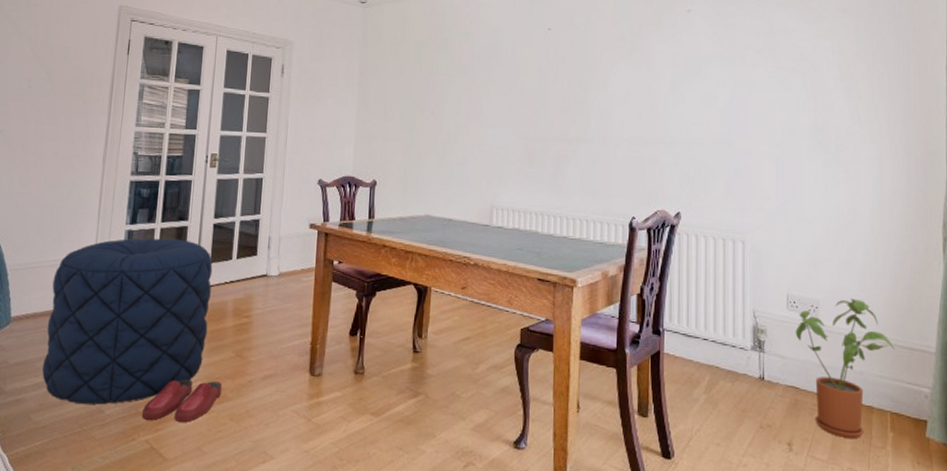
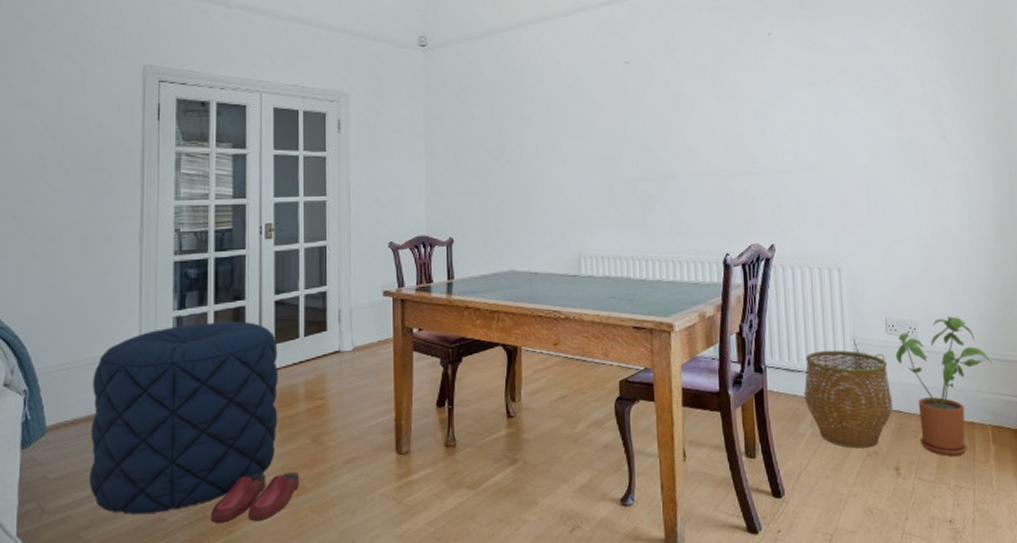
basket: none [700,319,790,420] -> present [804,350,893,449]

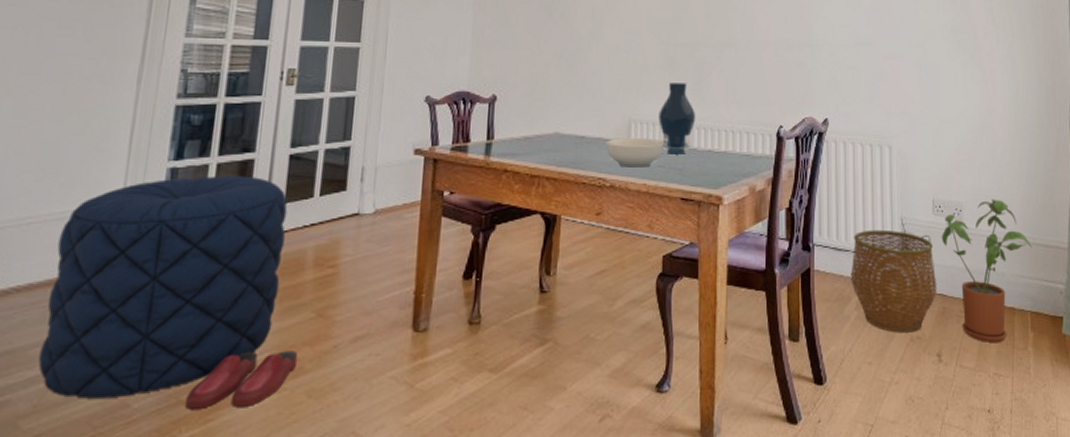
bowl: none [558,271,614,300] -> present [606,138,665,168]
vase: none [607,217,643,286] -> present [658,83,696,154]

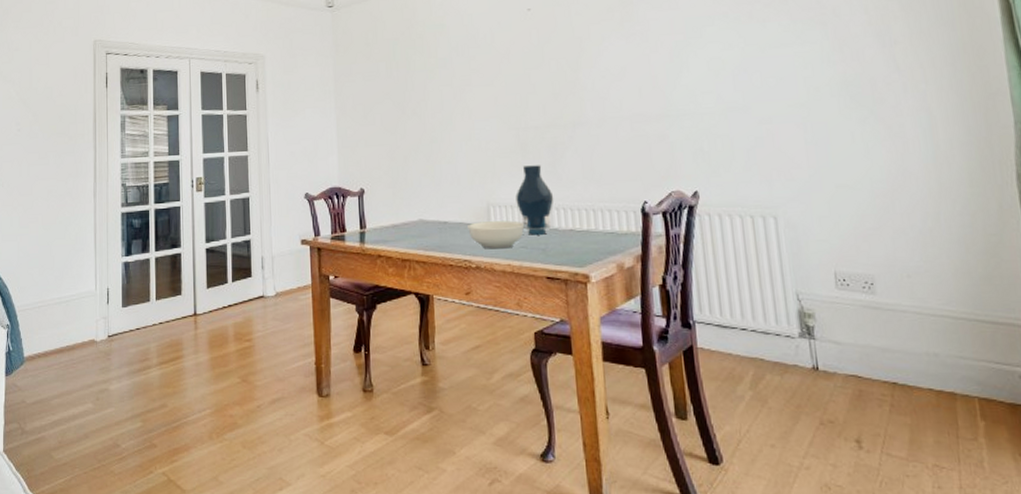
pouf: present [38,175,288,399] -> none [58,267,211,439]
slippers: present [186,351,297,410] -> none [157,409,231,452]
basket: present [850,229,937,333] -> none [740,305,850,416]
house plant: present [941,199,1032,342] -> none [849,270,974,430]

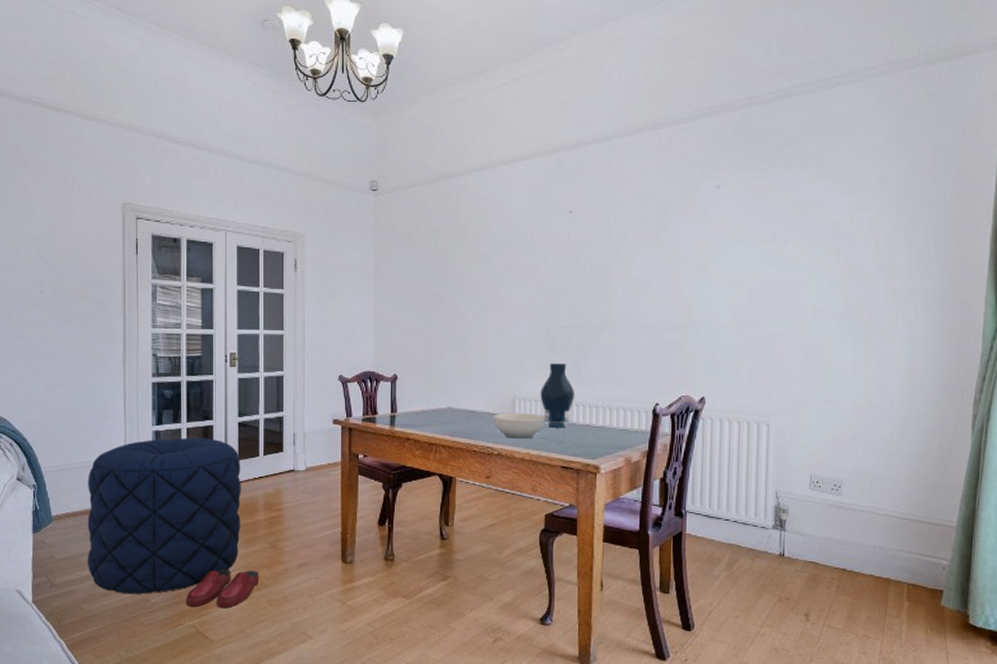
pouf: none [58,267,211,439] -> present [87,437,241,594]
slippers: none [157,409,231,452] -> present [186,570,258,608]

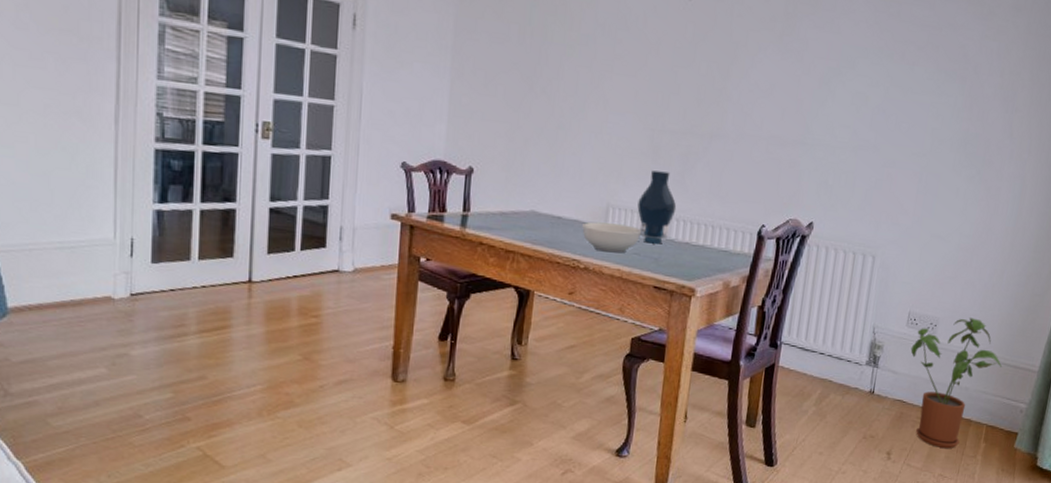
pouf: present [87,437,241,594] -> none [58,220,271,409]
slippers: present [186,570,258,608] -> none [191,383,287,428]
house plant: none [817,477,916,608] -> present [910,317,1002,448]

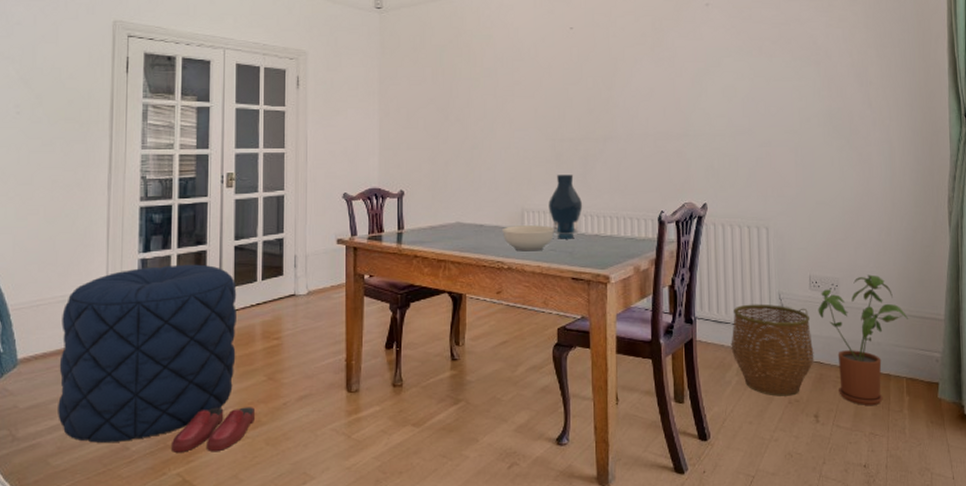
pouf: none [58,220,271,409] -> present [58,264,237,443]
slippers: none [191,383,287,428] -> present [172,407,255,452]
basket: none [813,334,902,431] -> present [731,304,814,396]

